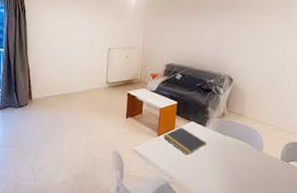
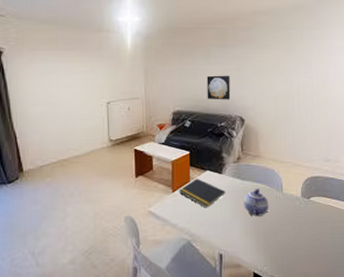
wall art: none [199,34,224,59] -> present [206,75,231,100]
teapot: none [223,144,248,171] -> present [243,188,269,217]

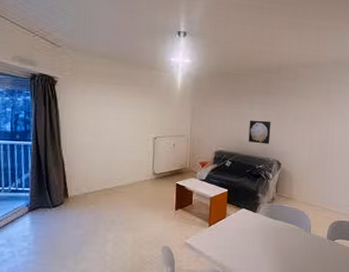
notepad: present [179,178,226,208] -> none [215,215,258,243]
teapot: present [243,188,269,217] -> none [274,227,297,254]

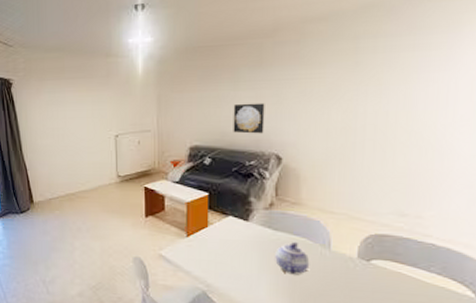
teapot: none [274,227,297,254] -> present [275,241,310,275]

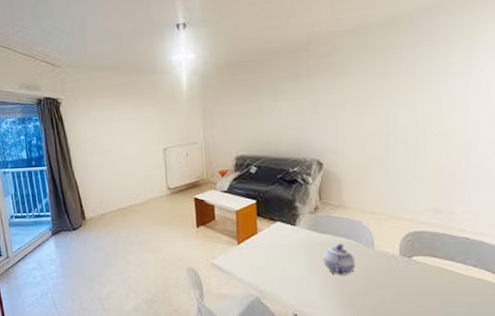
wall art: present [233,103,265,134] -> none [274,112,305,142]

